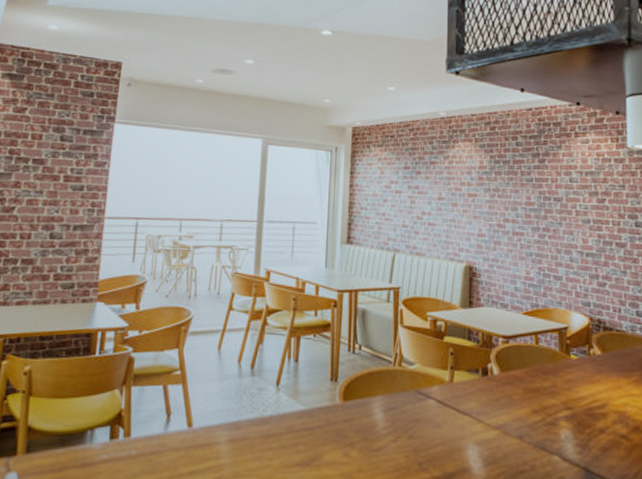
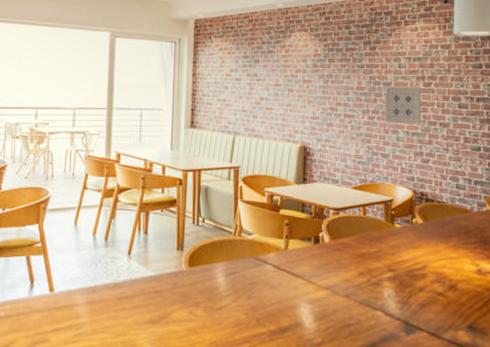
wall art: none [557,202,596,245] -> present [386,86,421,125]

